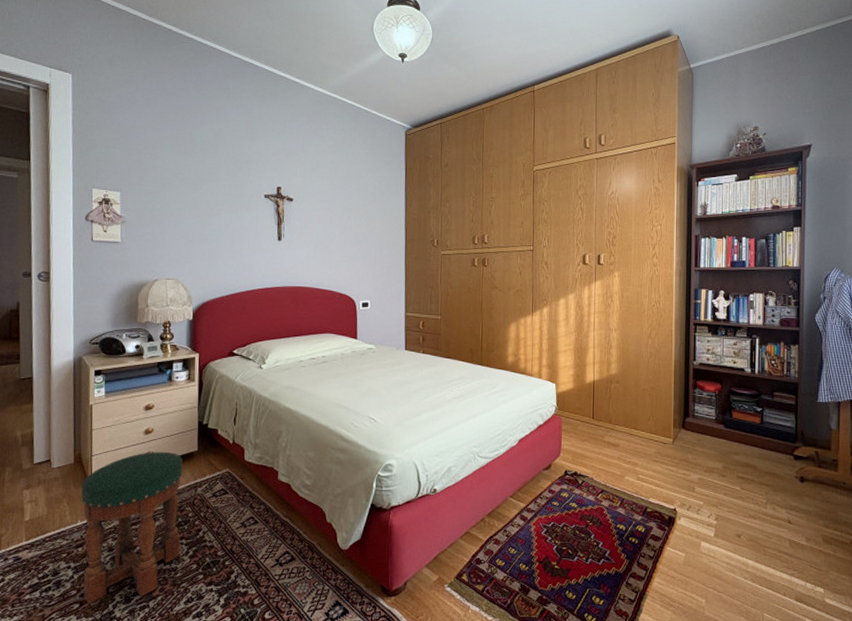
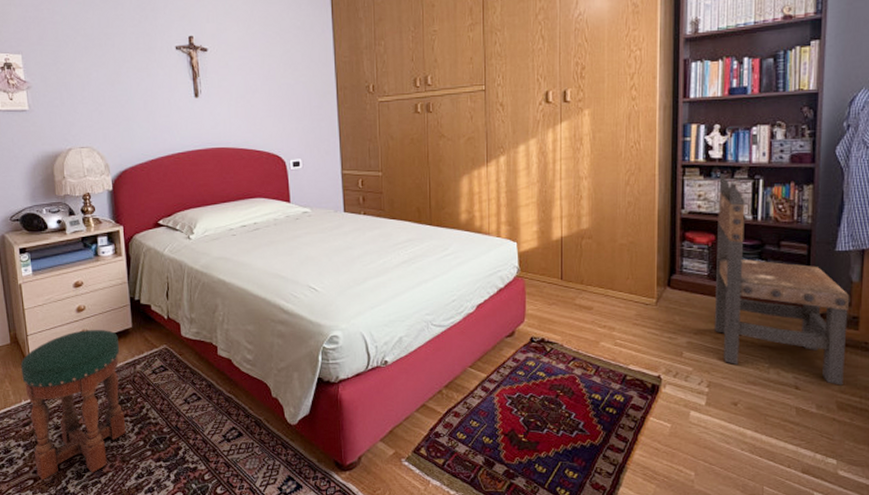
wooden chair: none [720,332,830,521] -> present [713,174,850,386]

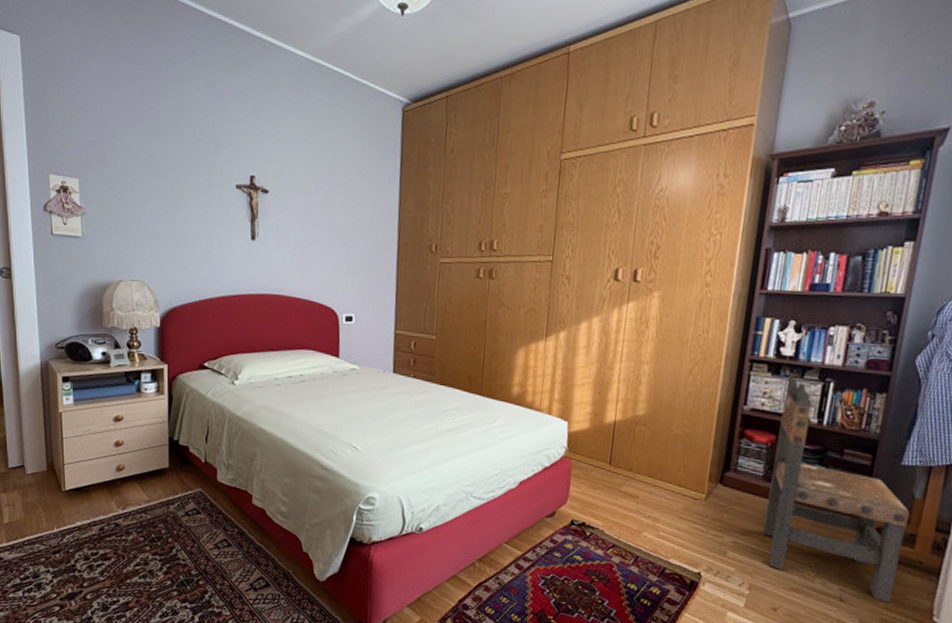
stool: present [21,329,126,481] -> none [56,465,155,608]

